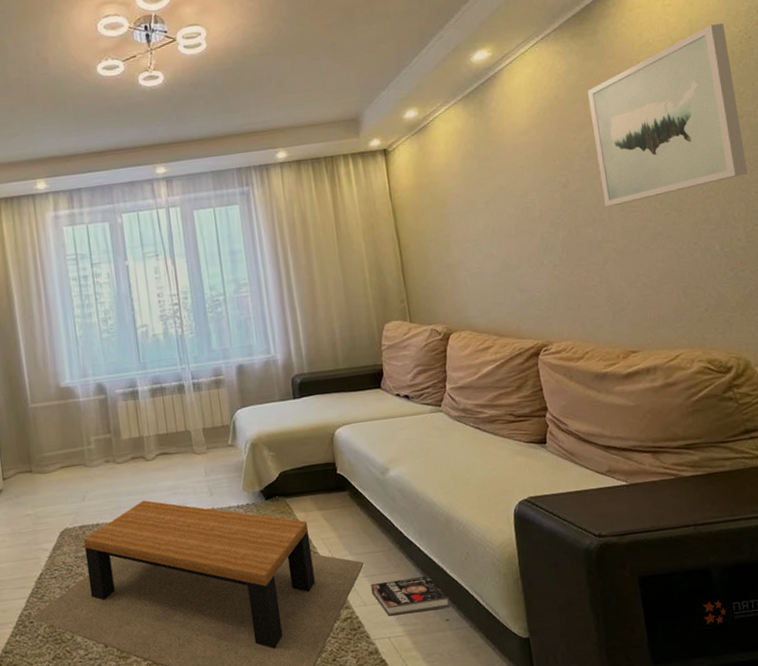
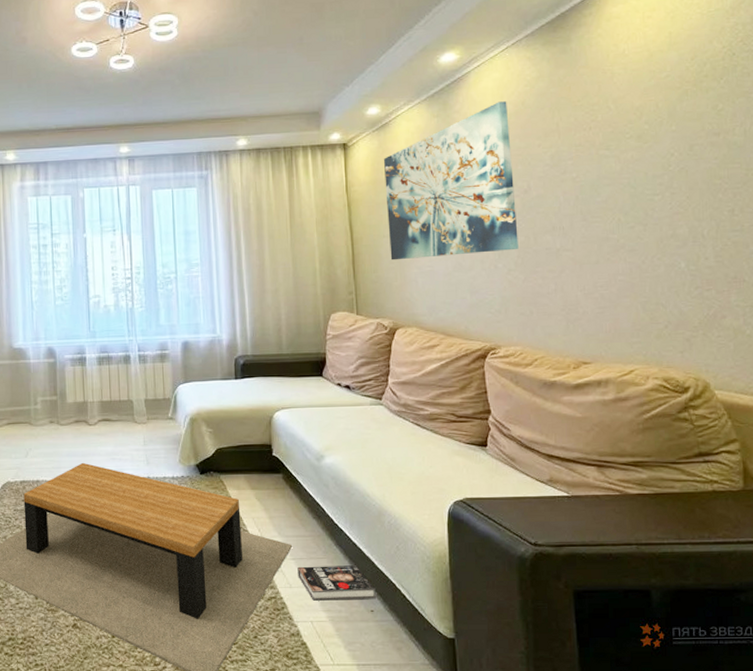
wall art: none [424,96,562,265] -> present [383,101,519,261]
wall art: present [587,22,748,207] -> none [556,37,721,216]

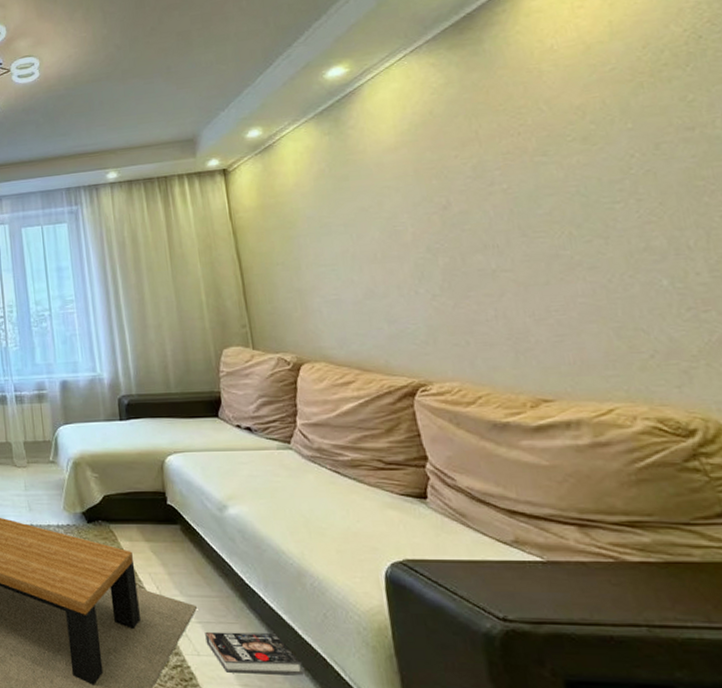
wall art: present [383,101,519,261] -> none [269,112,443,290]

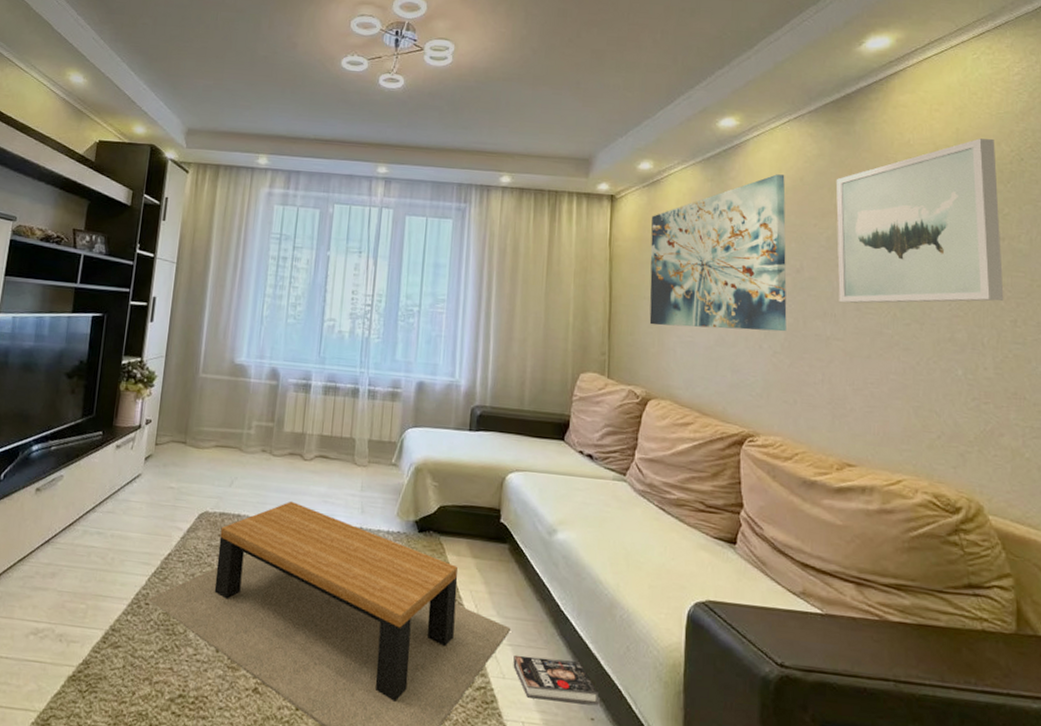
wall art: none [269,112,443,290] -> present [649,174,787,332]
wall art: none [471,22,707,232] -> present [835,138,1004,304]

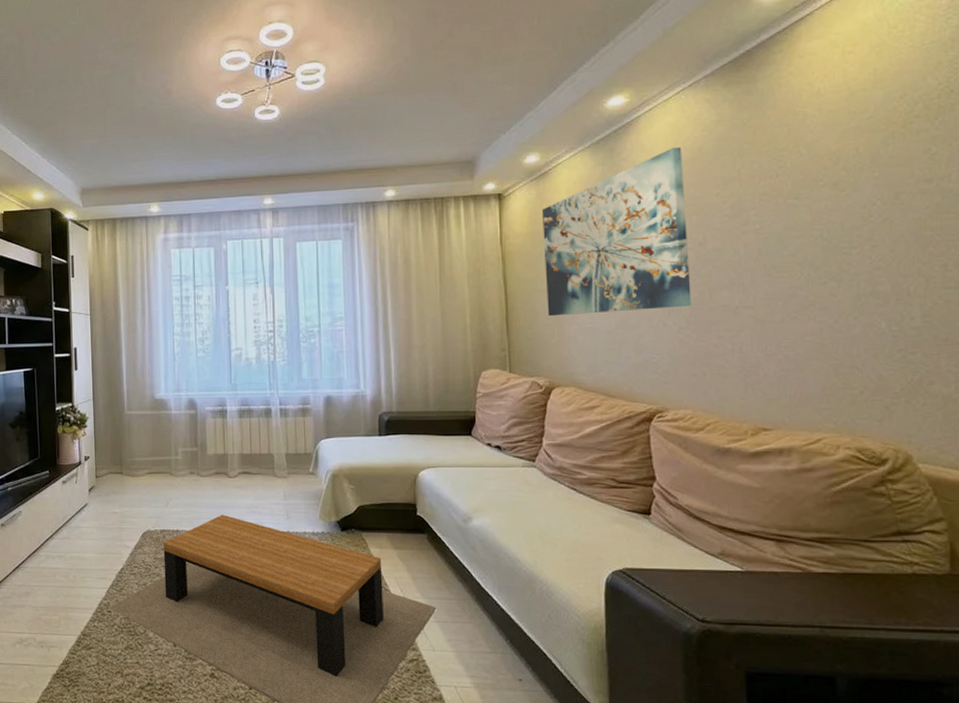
book: present [513,655,599,705] -> none [441,630,525,667]
wall art: present [835,138,1004,304] -> none [738,73,932,271]

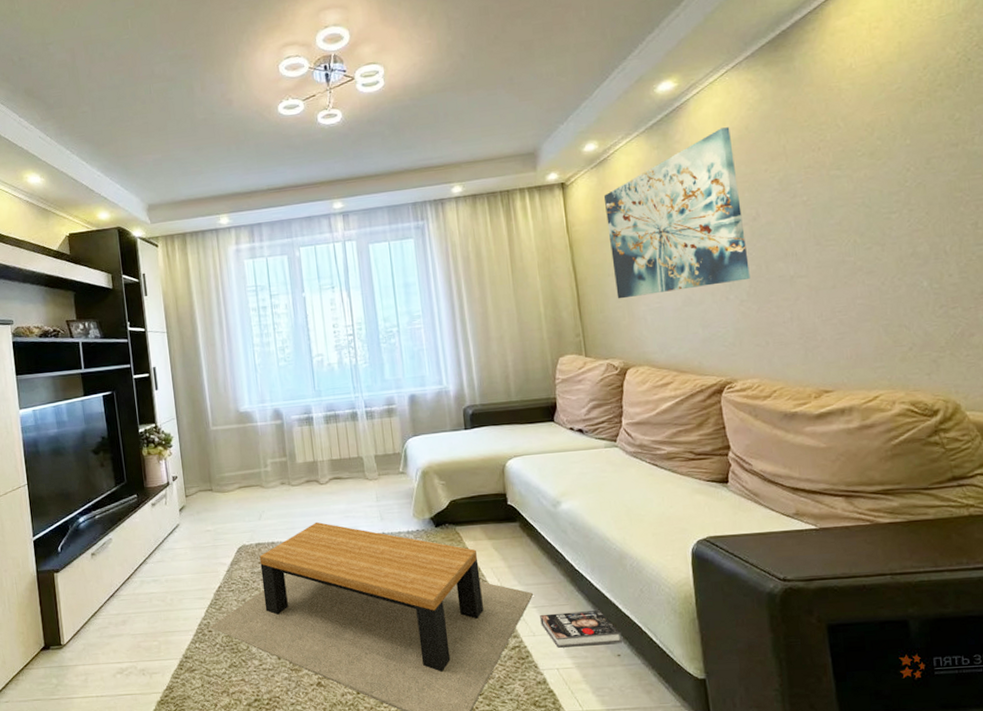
book: none [441,630,525,667] -> present [540,610,622,648]

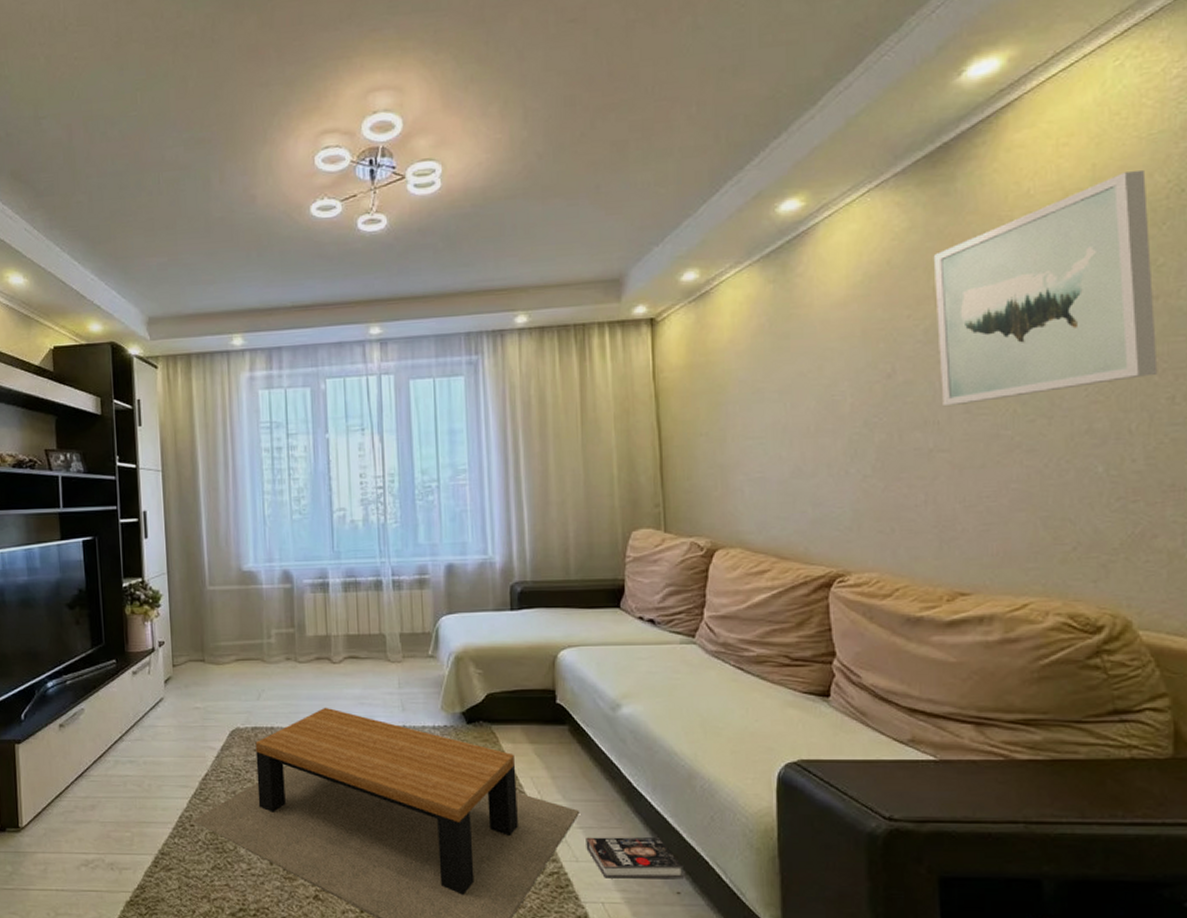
wall art: present [603,127,750,299] -> none [701,260,878,465]
wall art: none [781,44,963,241] -> present [933,169,1158,407]

